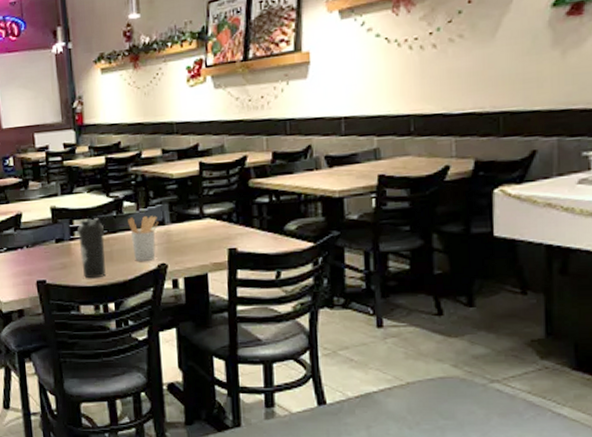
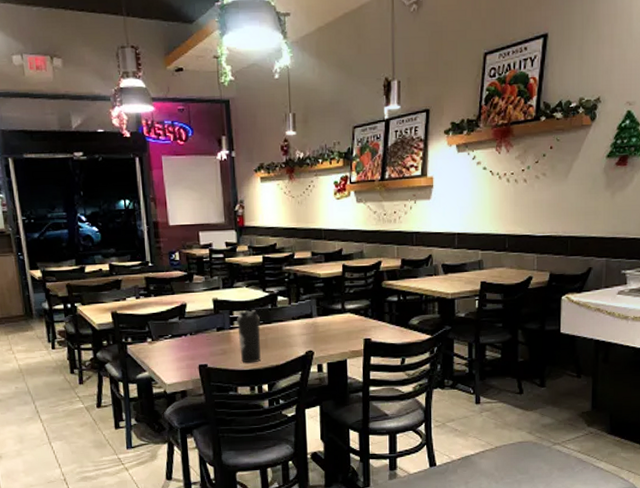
utensil holder: present [128,216,159,261] -> none [281,309,308,348]

